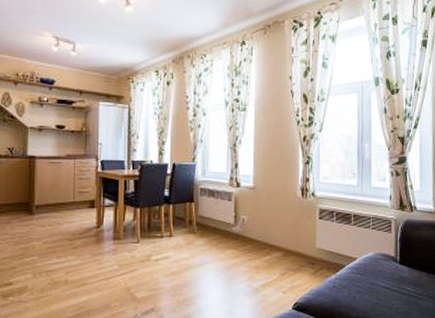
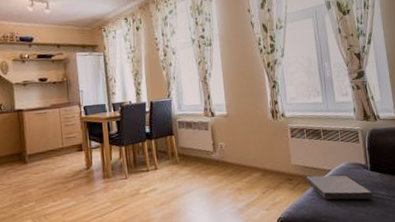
book: none [329,261,400,295] -> present [305,175,374,201]

